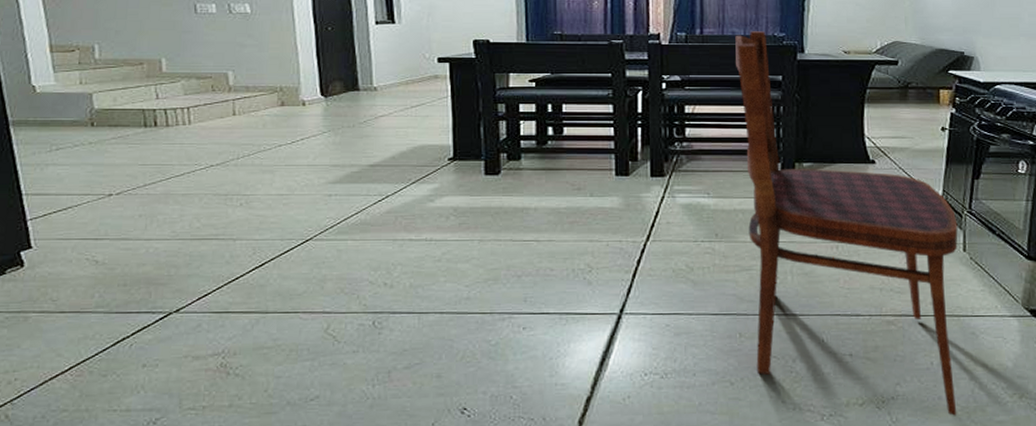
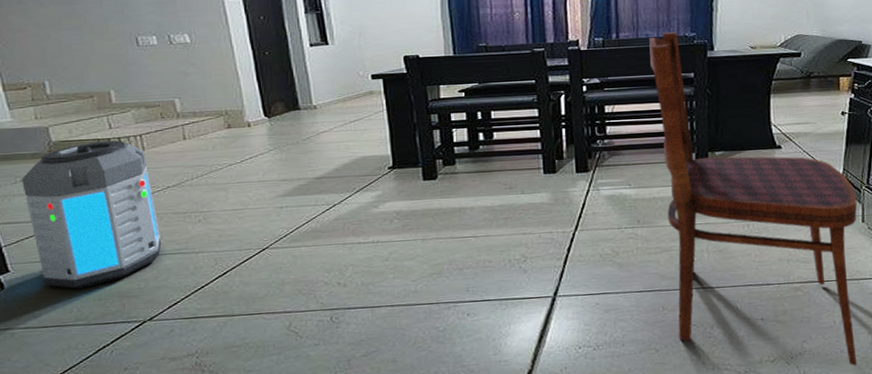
air purifier: none [57,112,198,273] -> present [22,140,162,290]

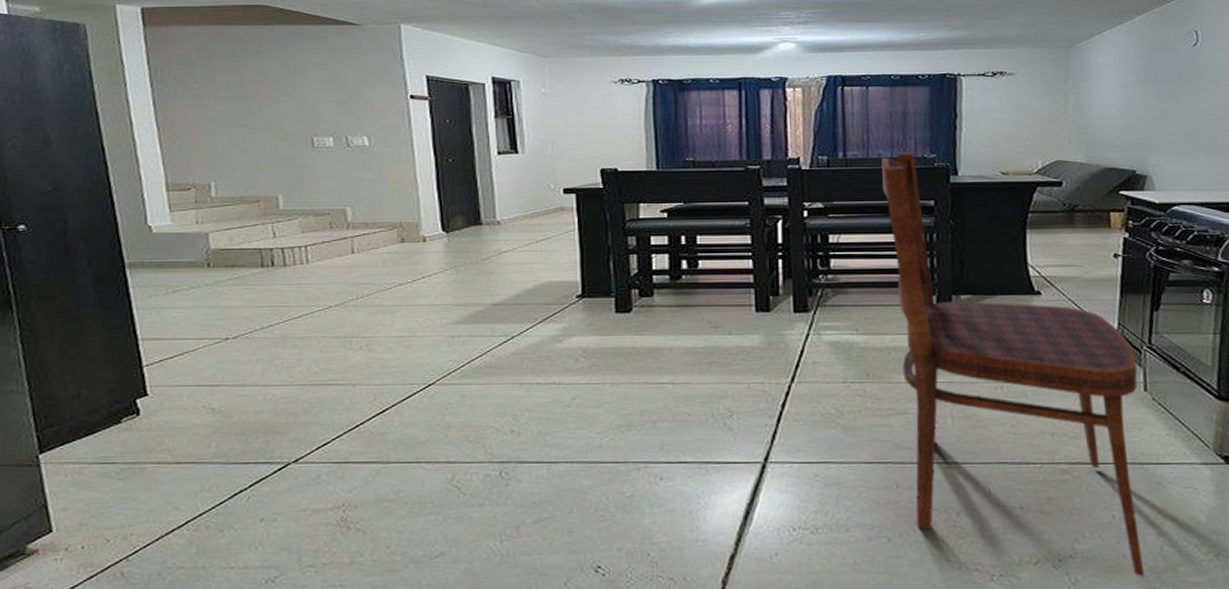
air purifier: present [22,140,162,290] -> none [173,251,317,421]

